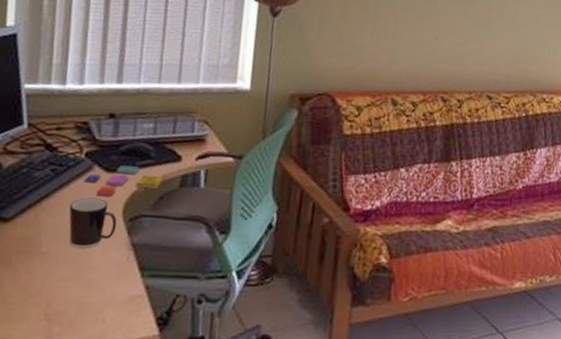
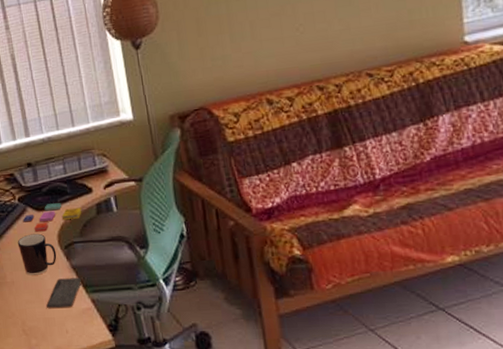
smartphone: none [85,256,140,293] -> present [46,277,82,309]

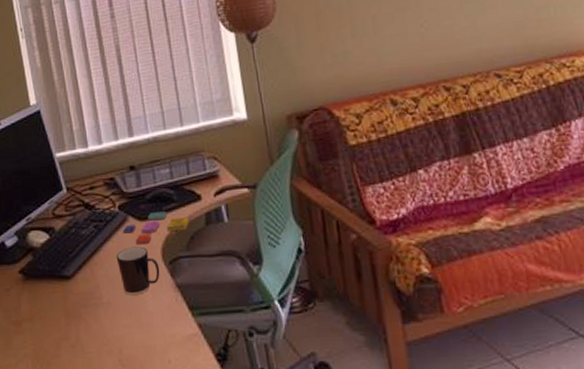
smartphone: present [46,277,82,309] -> none [147,298,188,335]

